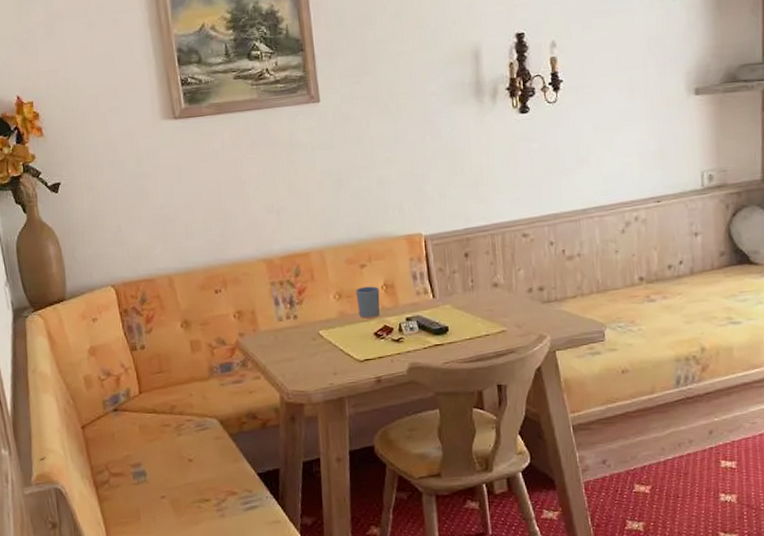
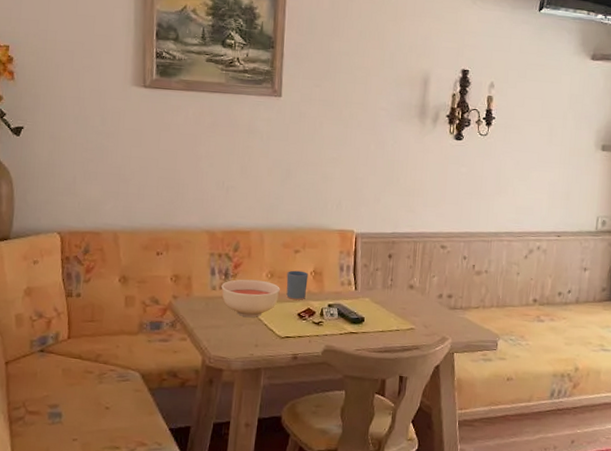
bowl: none [288,303,352,345] -> present [221,279,280,318]

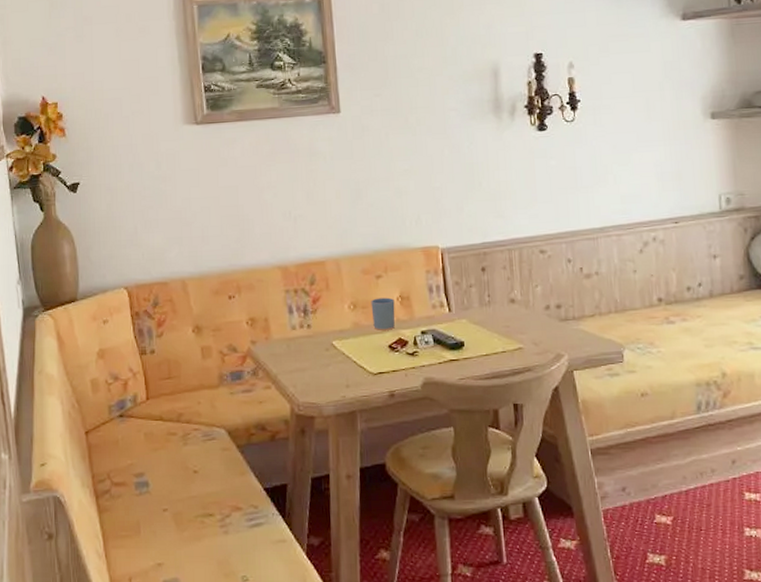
bowl: present [221,279,280,318] -> none [301,313,366,356]

